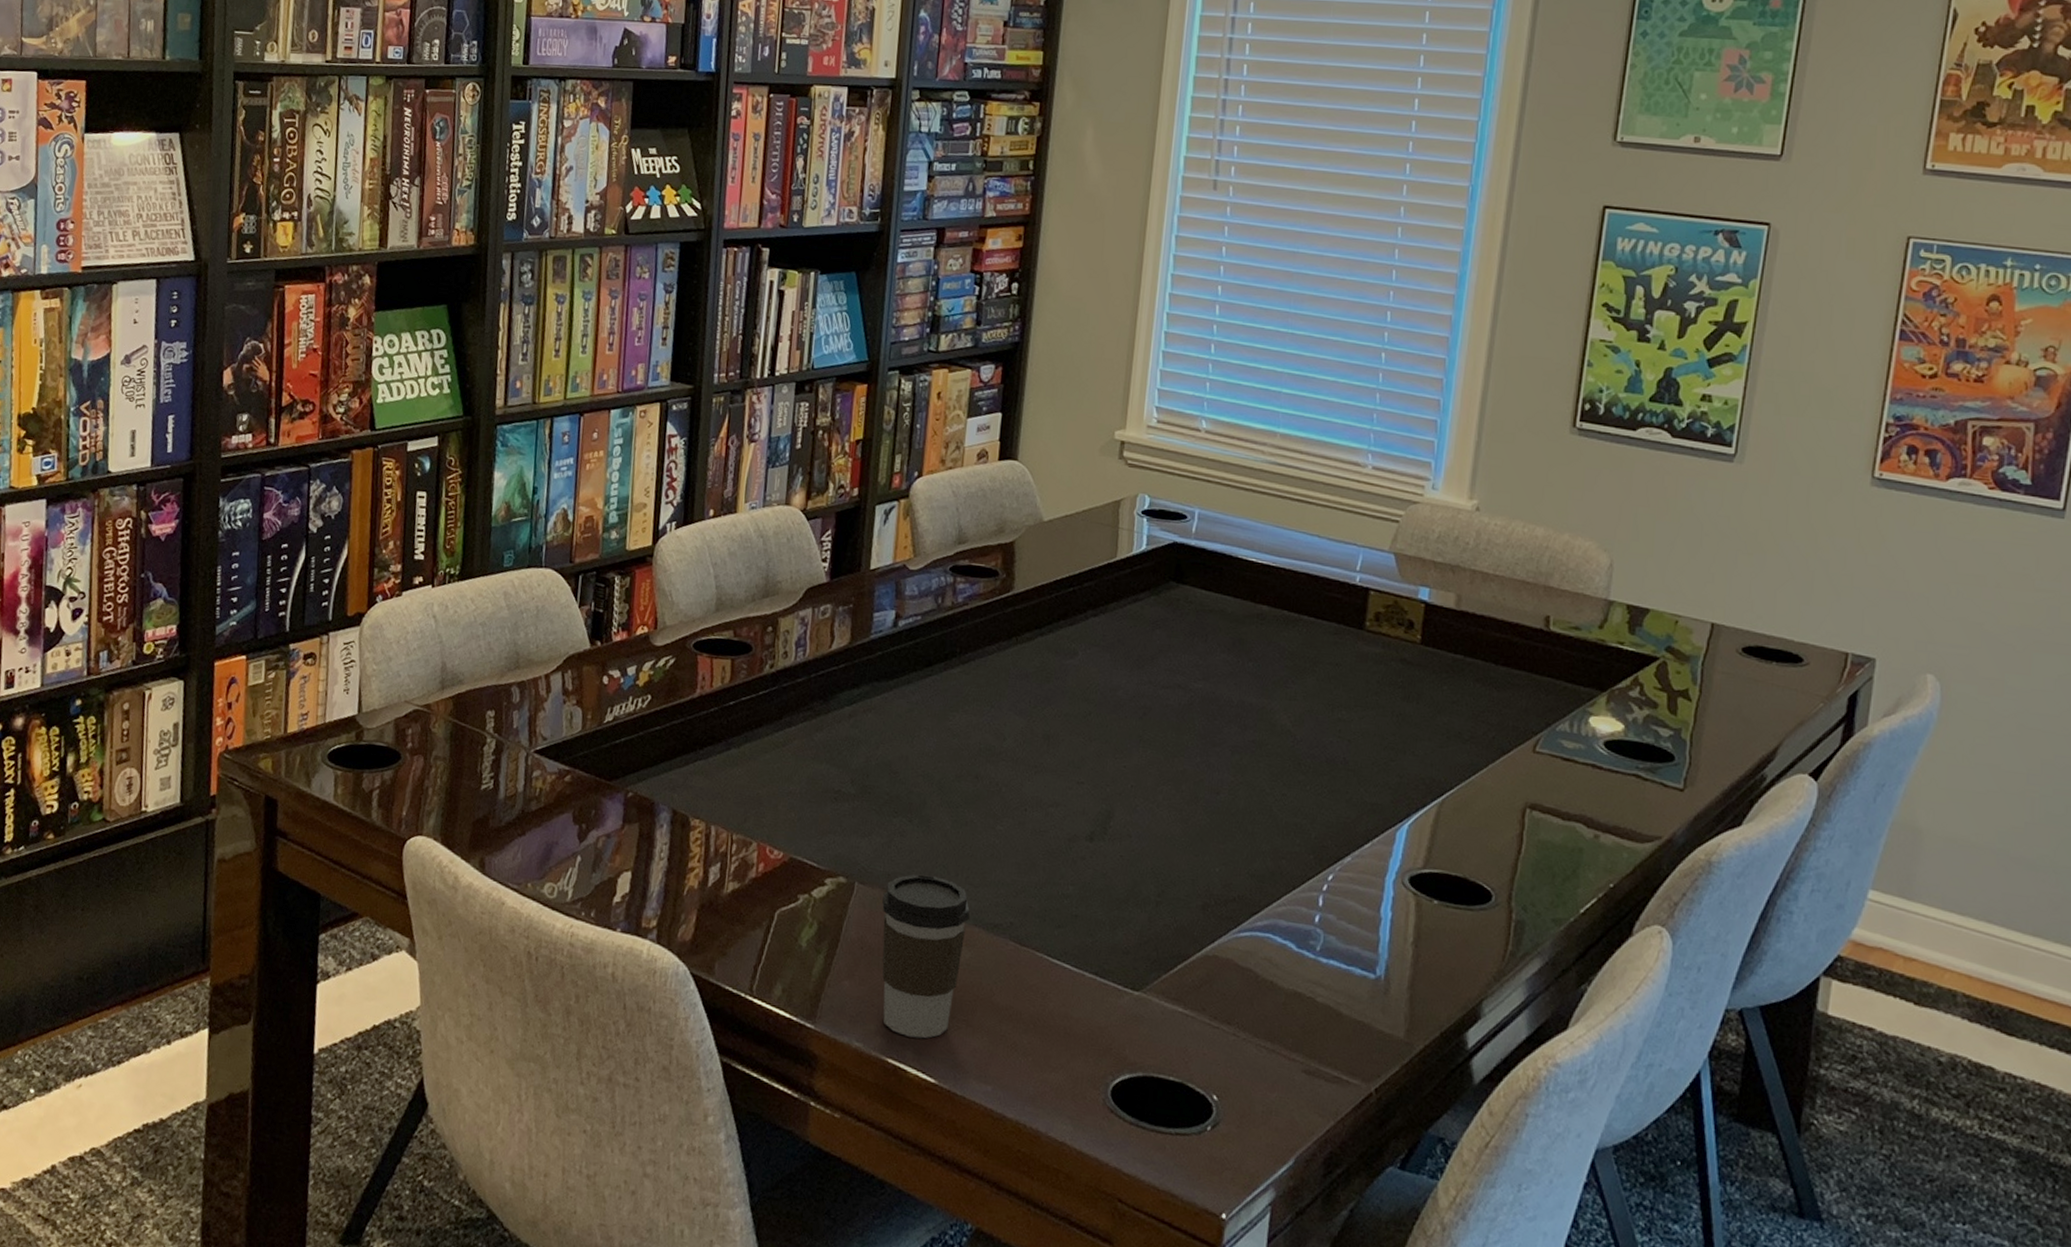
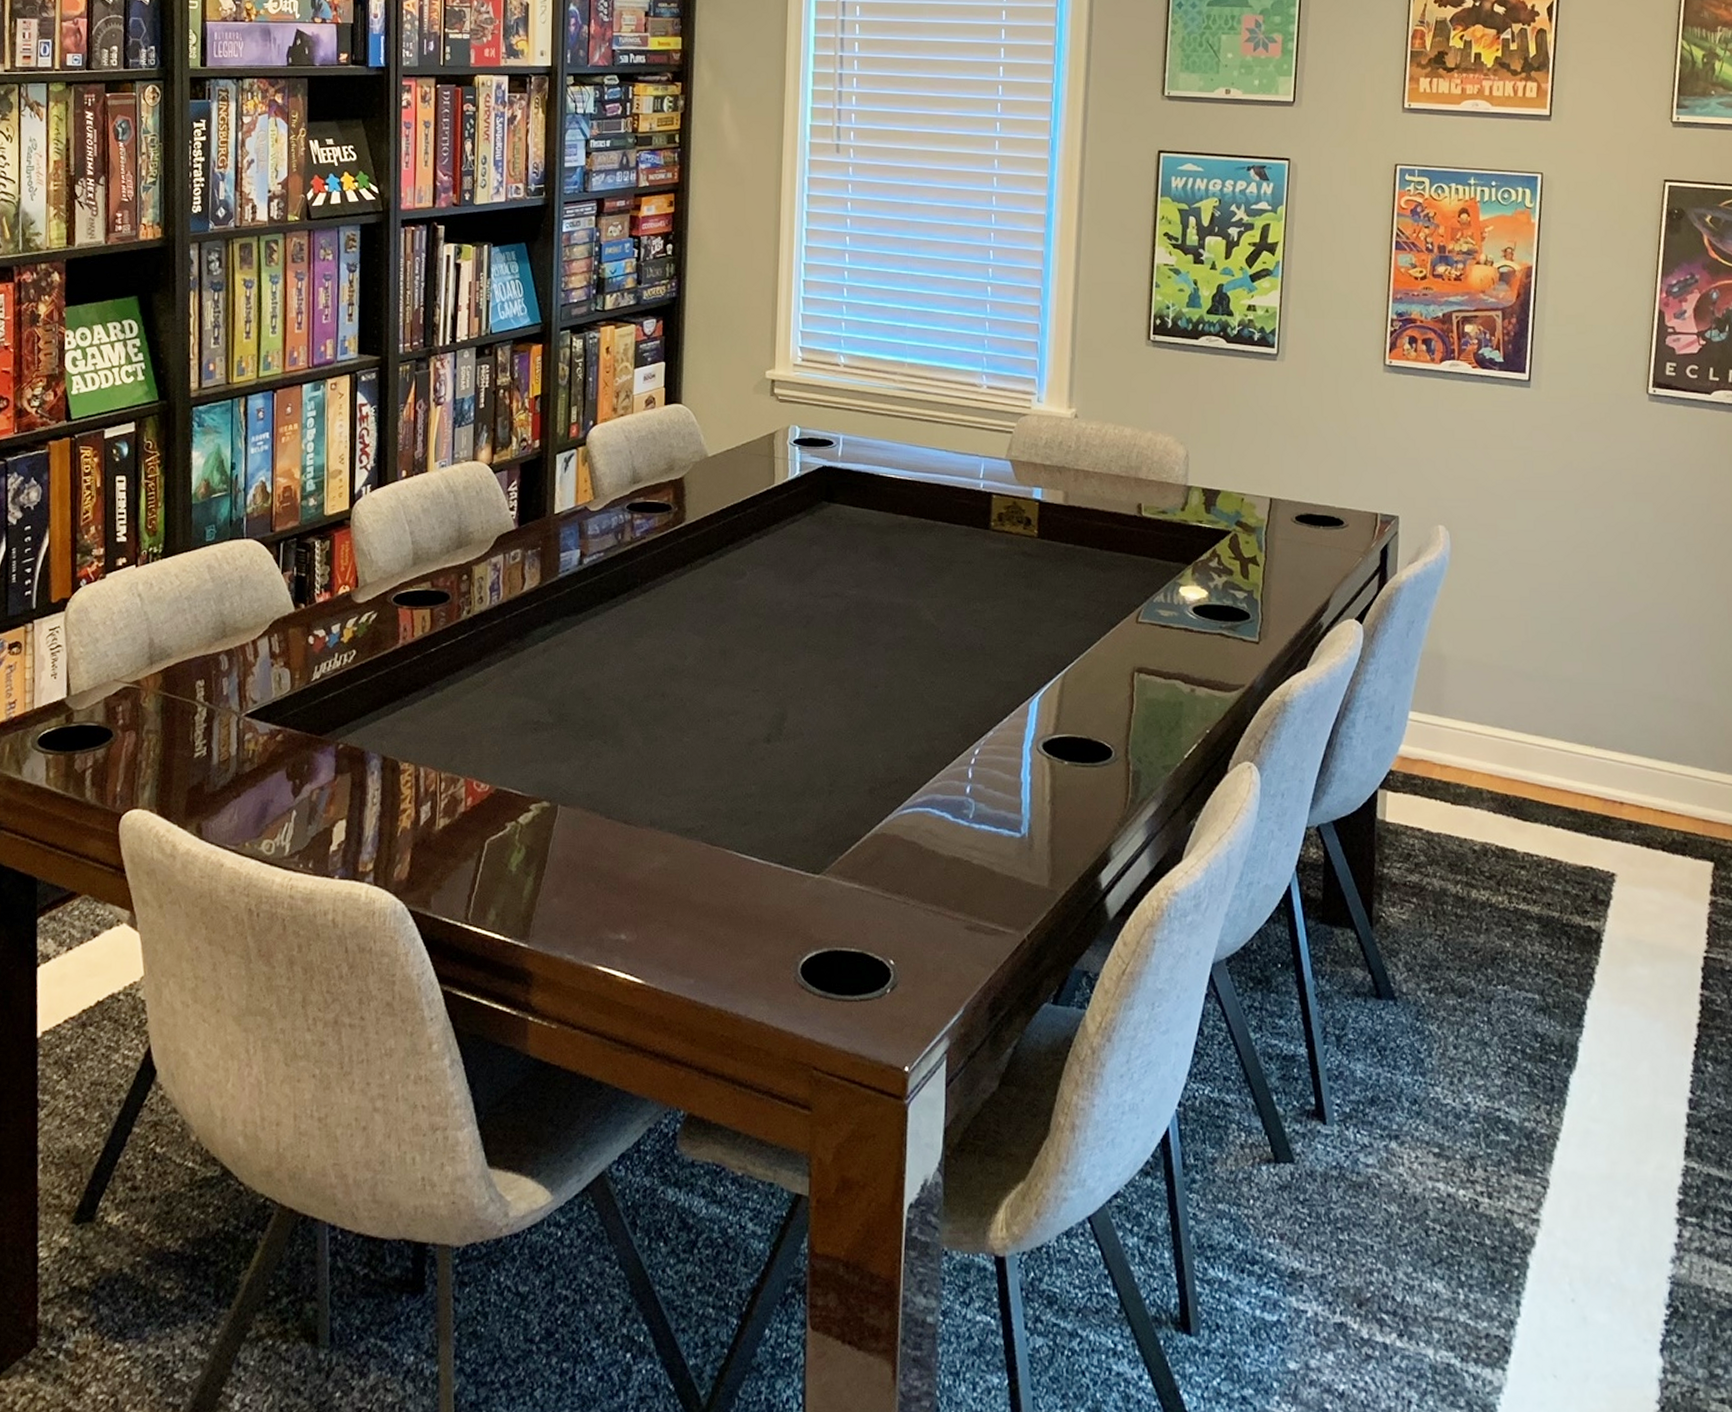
coffee cup: present [882,874,970,1039] -> none [584,791,664,944]

